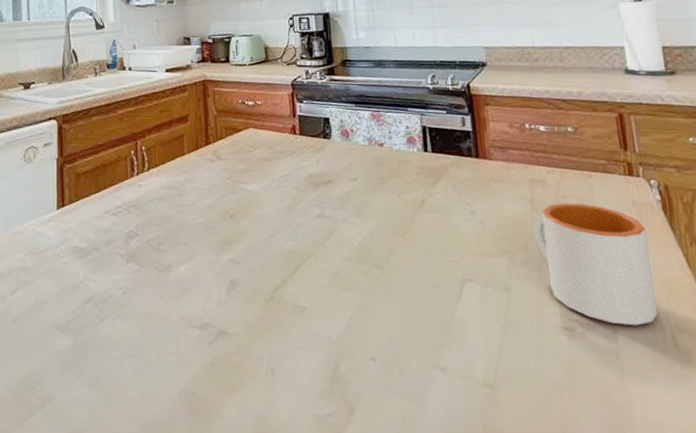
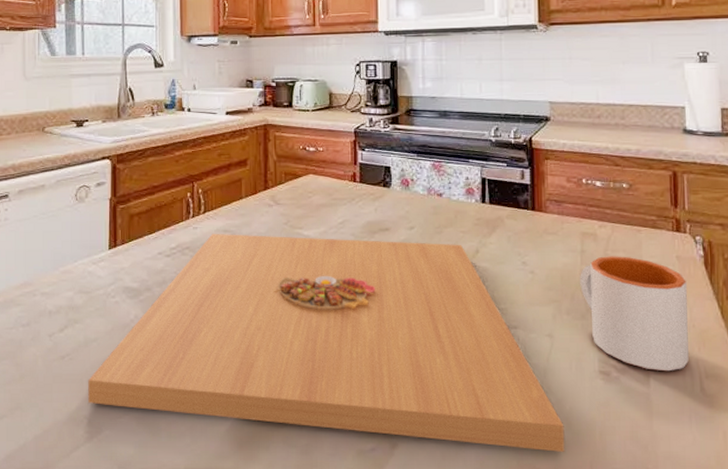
platter: none [40,190,533,417] -> present [88,233,565,453]

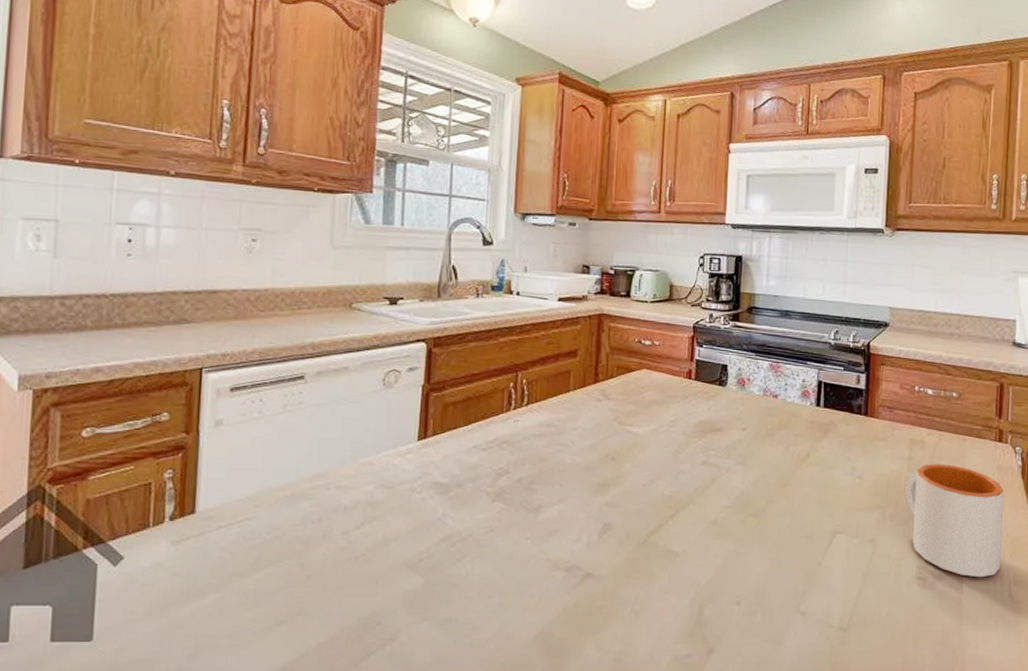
platter: present [88,233,565,453] -> none [383,427,879,658]

